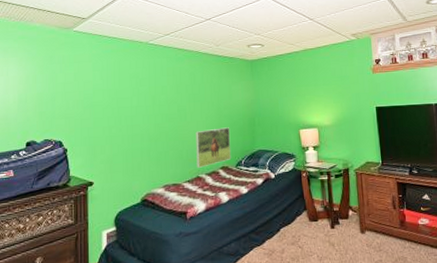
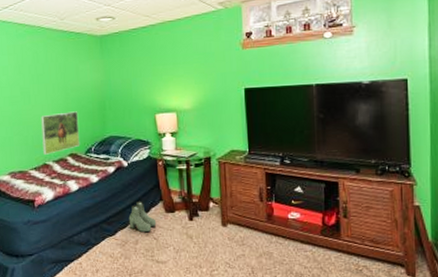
boots: none [275,211,302,242] -> present [128,202,157,233]

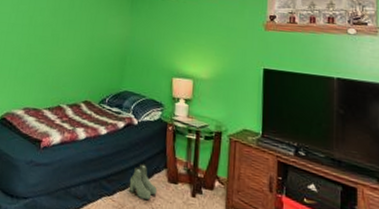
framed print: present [41,111,79,155] -> none [59,59,100,98]

